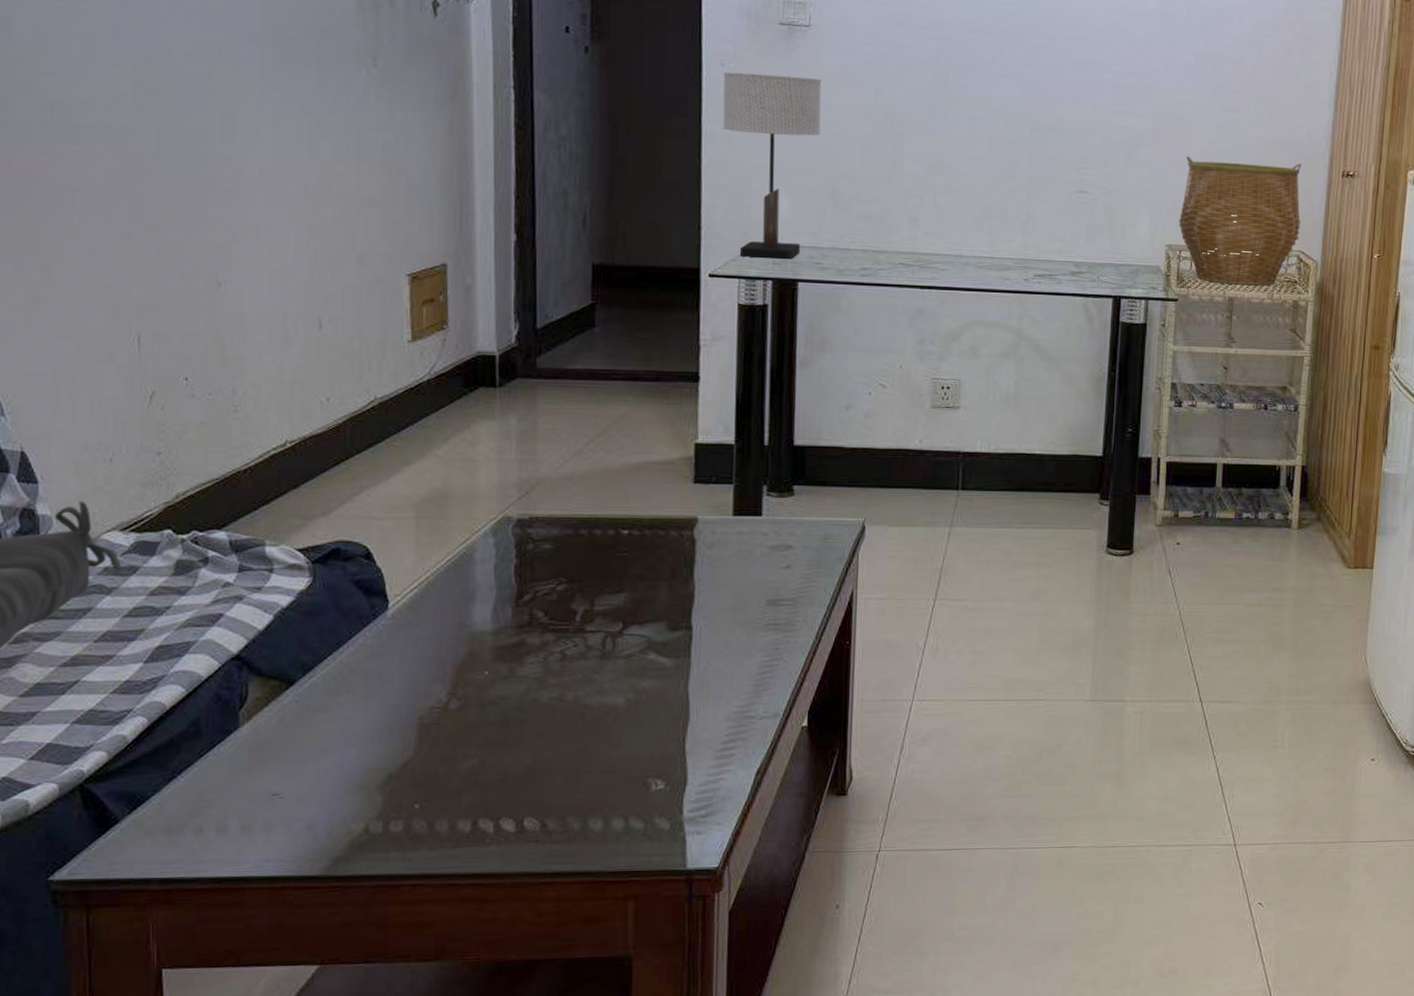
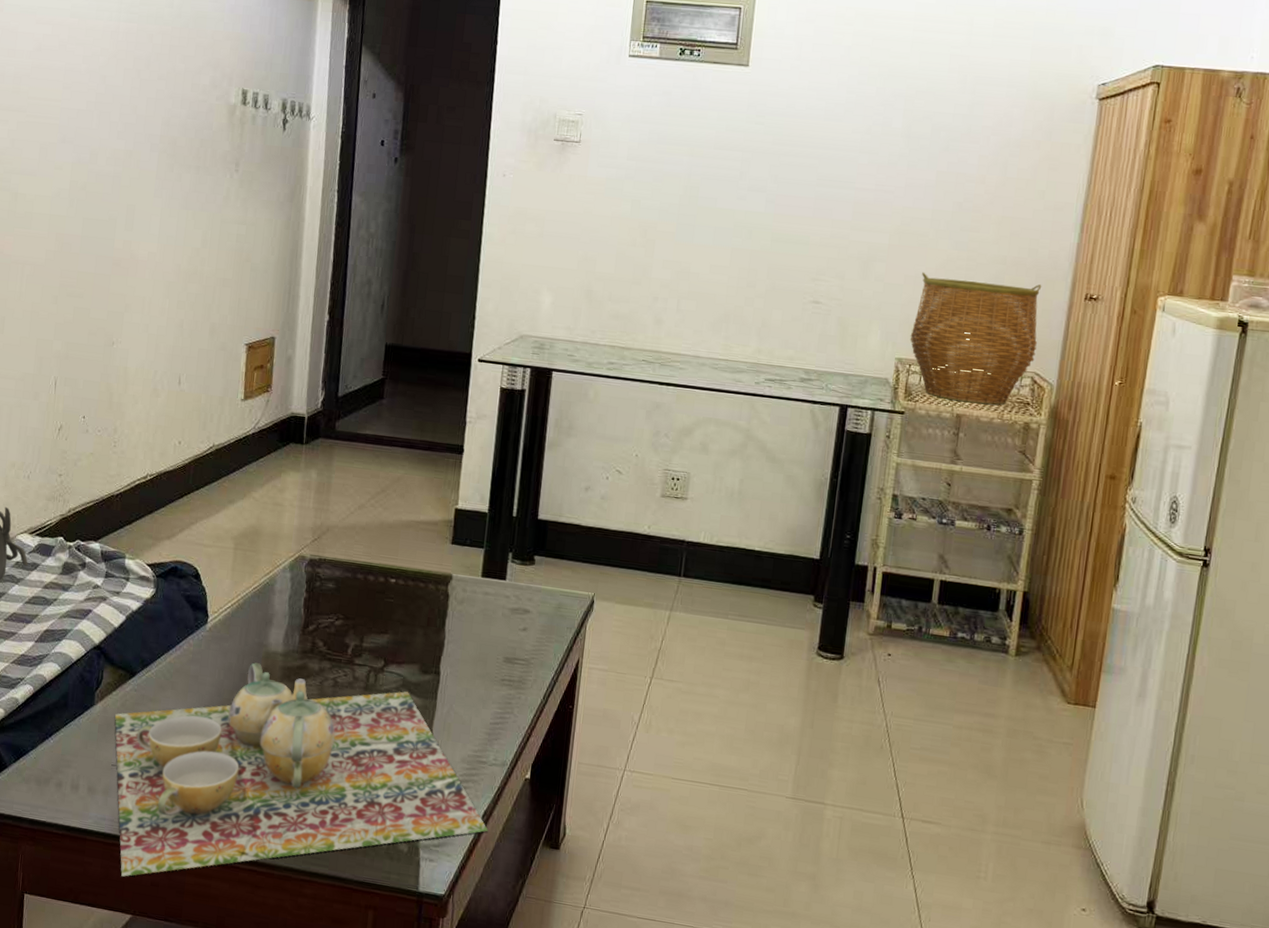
tea set: none [269,646,764,923] -> present [114,662,488,877]
table lamp: present [723,72,822,259] -> none [500,182,587,350]

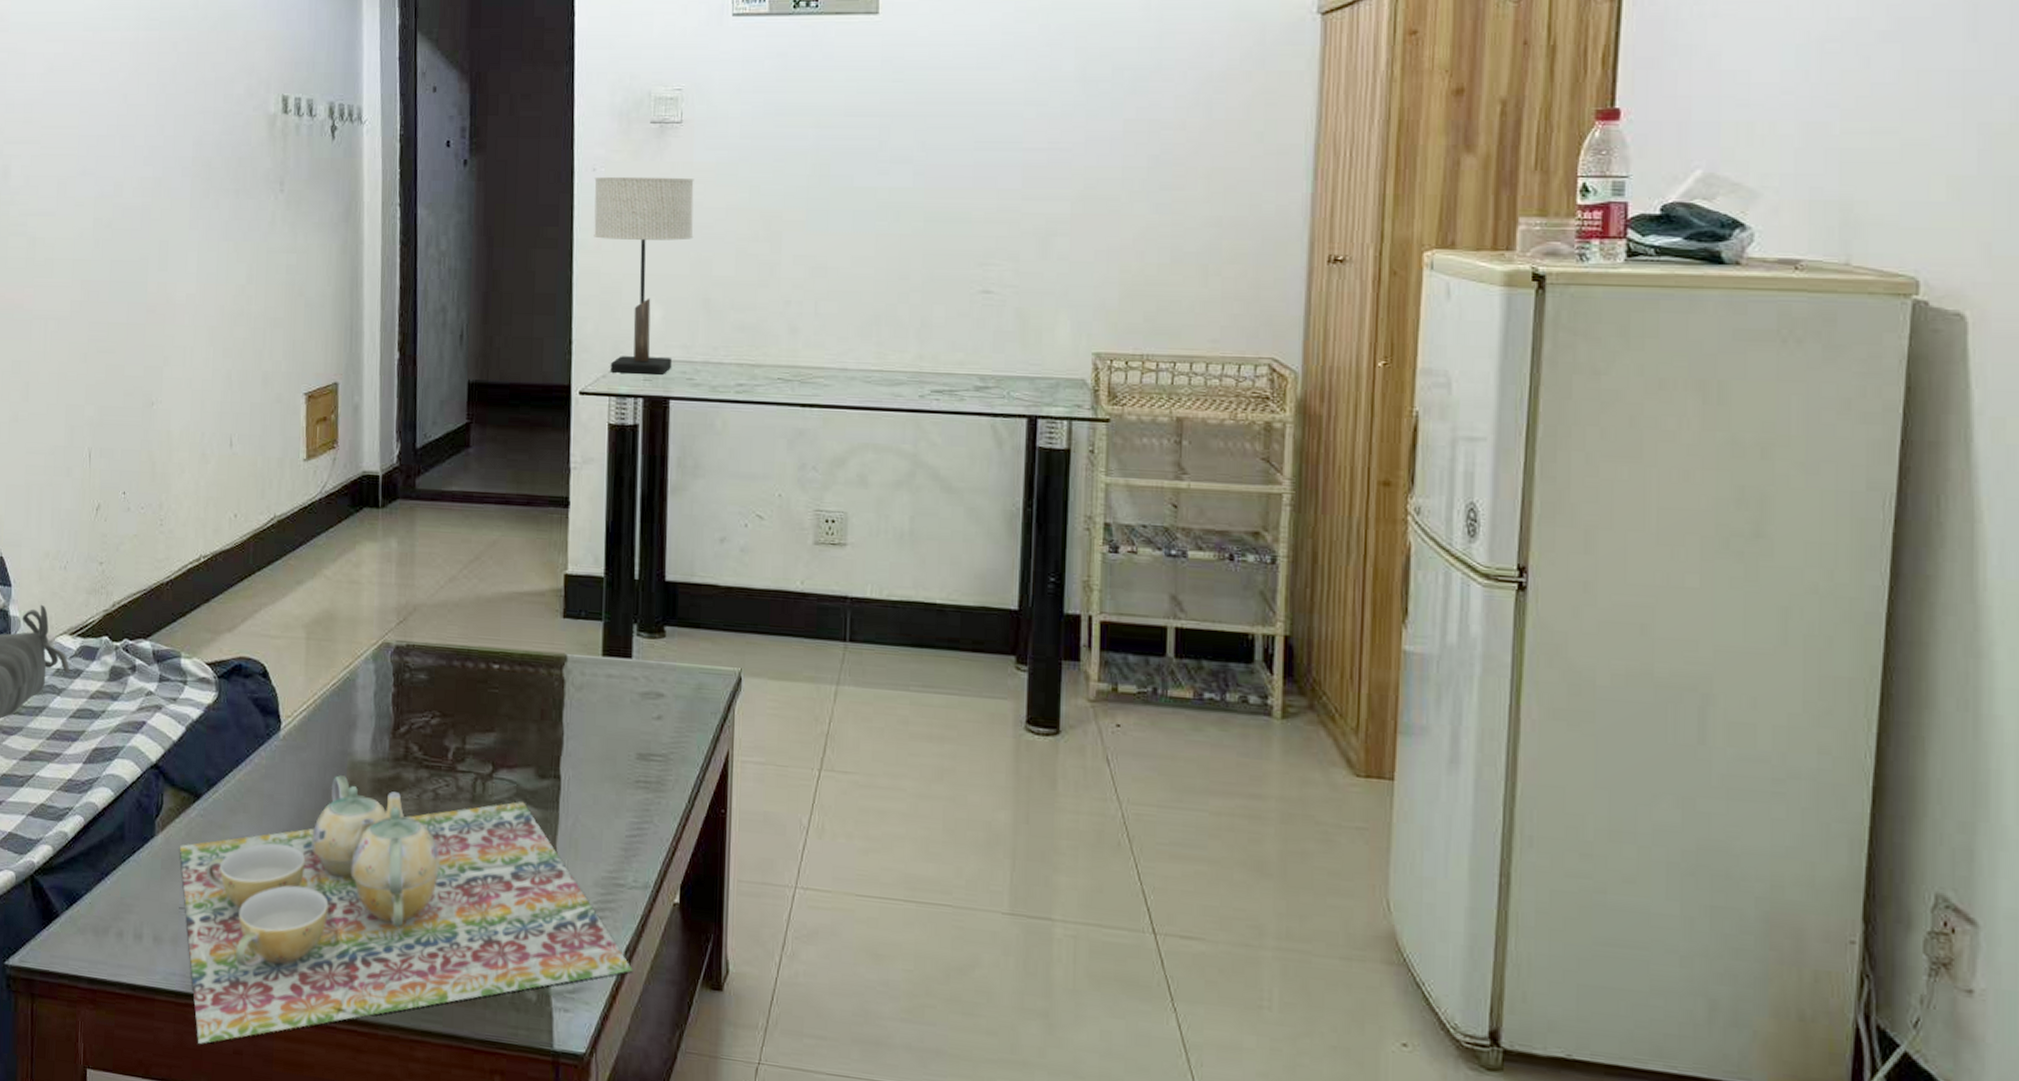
table lamp: none [500,182,587,350] -> present [594,176,694,375]
basket: present [910,272,1042,405] -> none [1108,244,1271,403]

